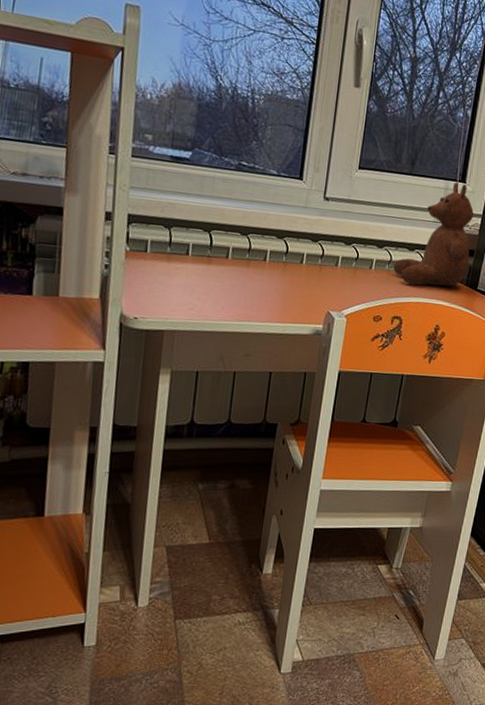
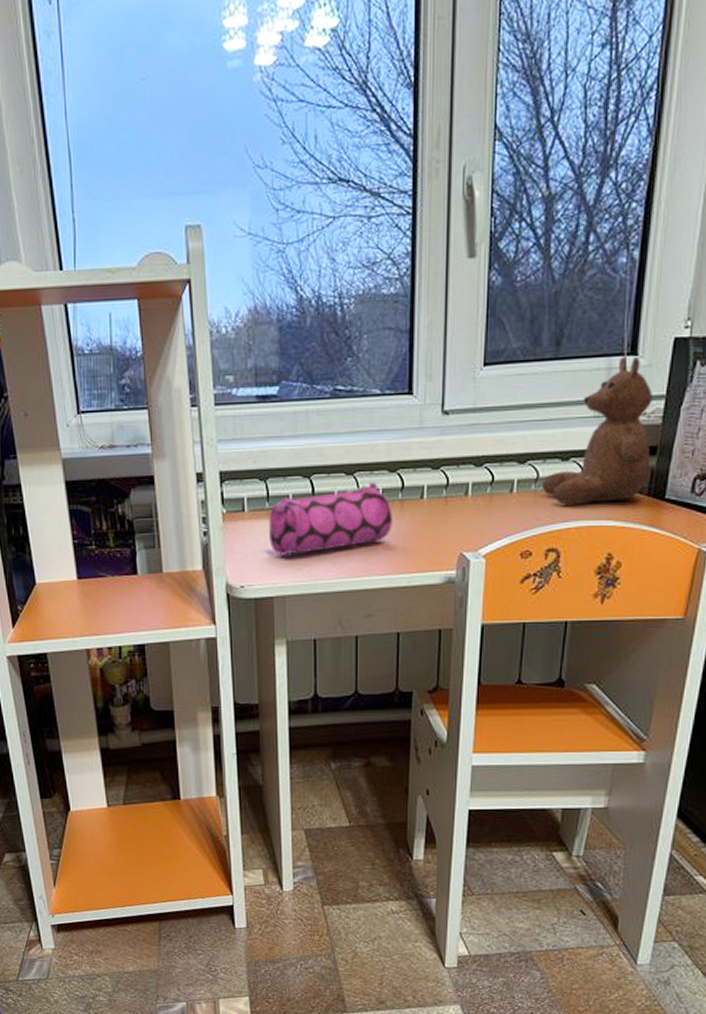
pencil case: none [166,244,277,296] -> present [269,482,393,555]

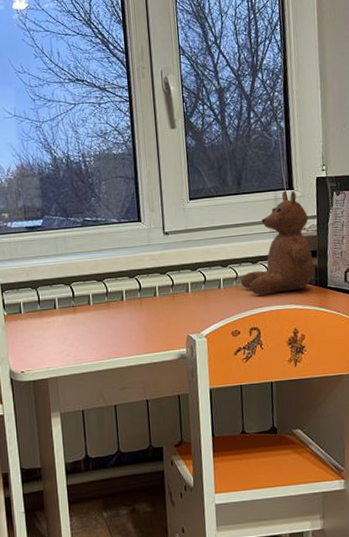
pencil case: present [269,482,393,555] -> none [41,286,135,345]

